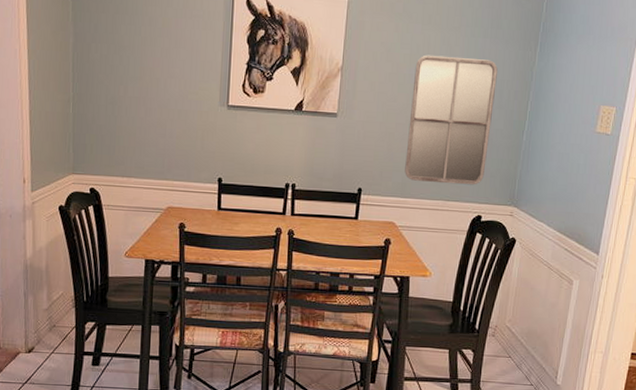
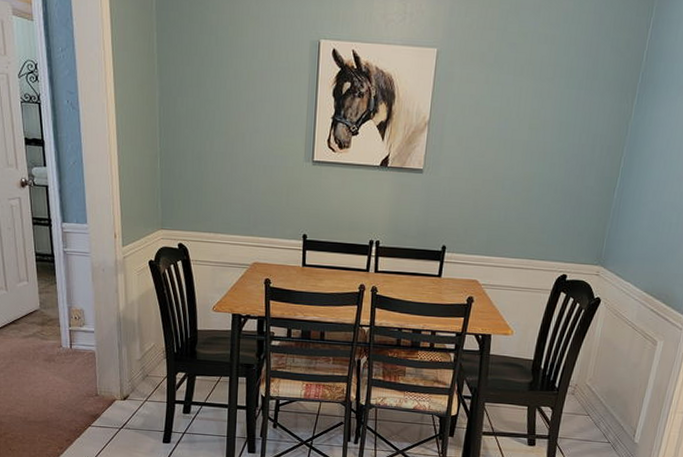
home mirror: present [405,55,498,185] -> none [490,108,591,244]

